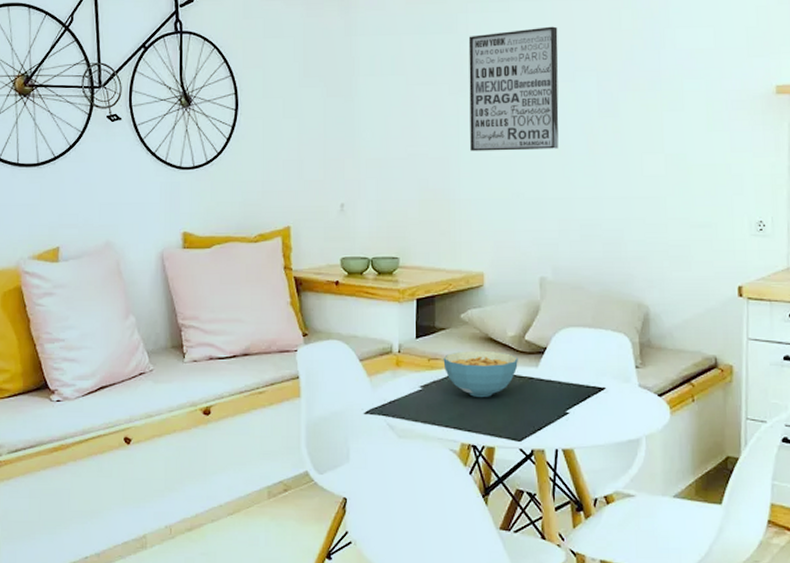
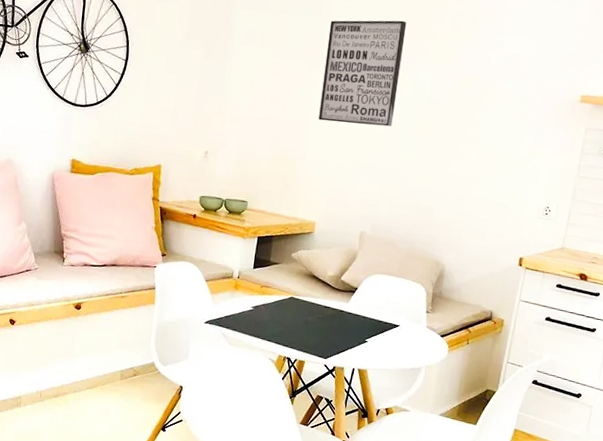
cereal bowl: present [443,350,518,397] -> none [272,283,333,322]

